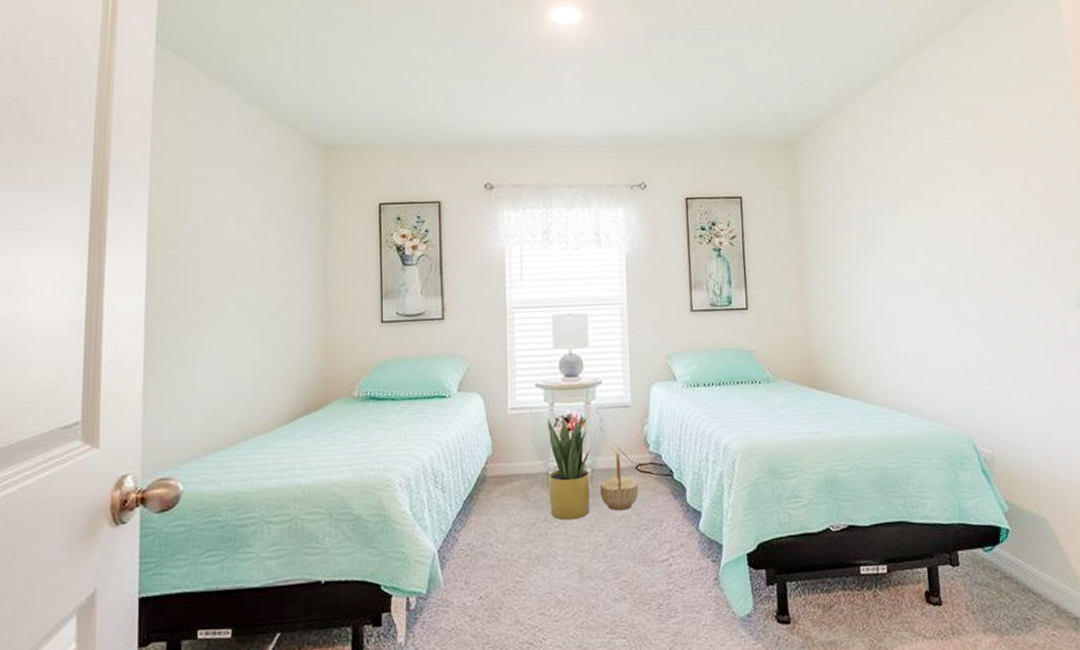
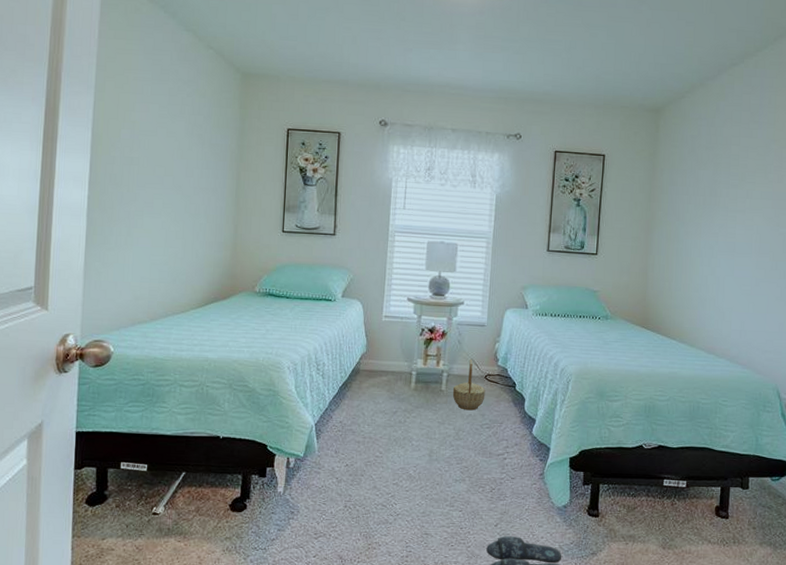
planter: present [546,413,593,520] -> none [410,326,451,413]

